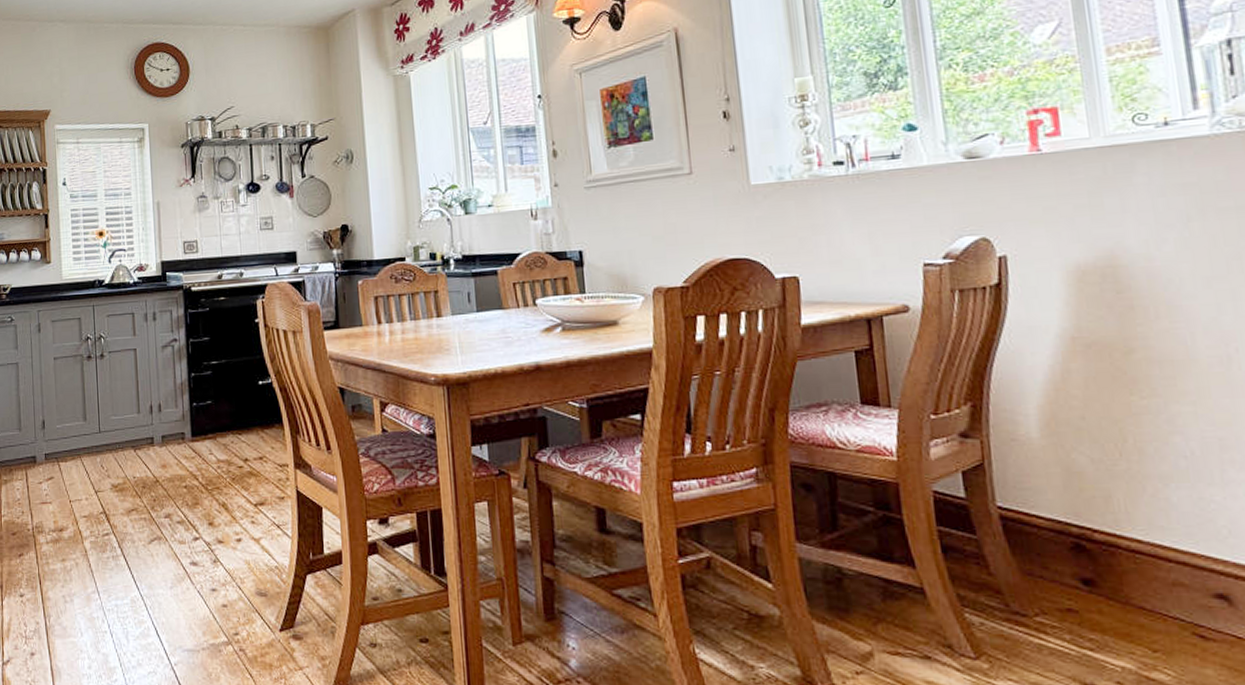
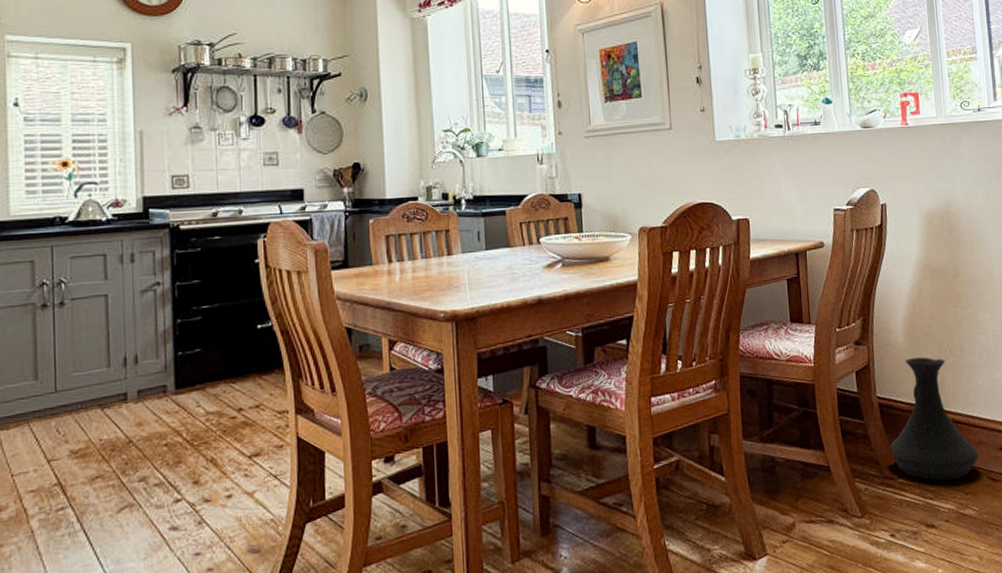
vase: none [1017,459,1175,628] -> present [889,357,979,481]

